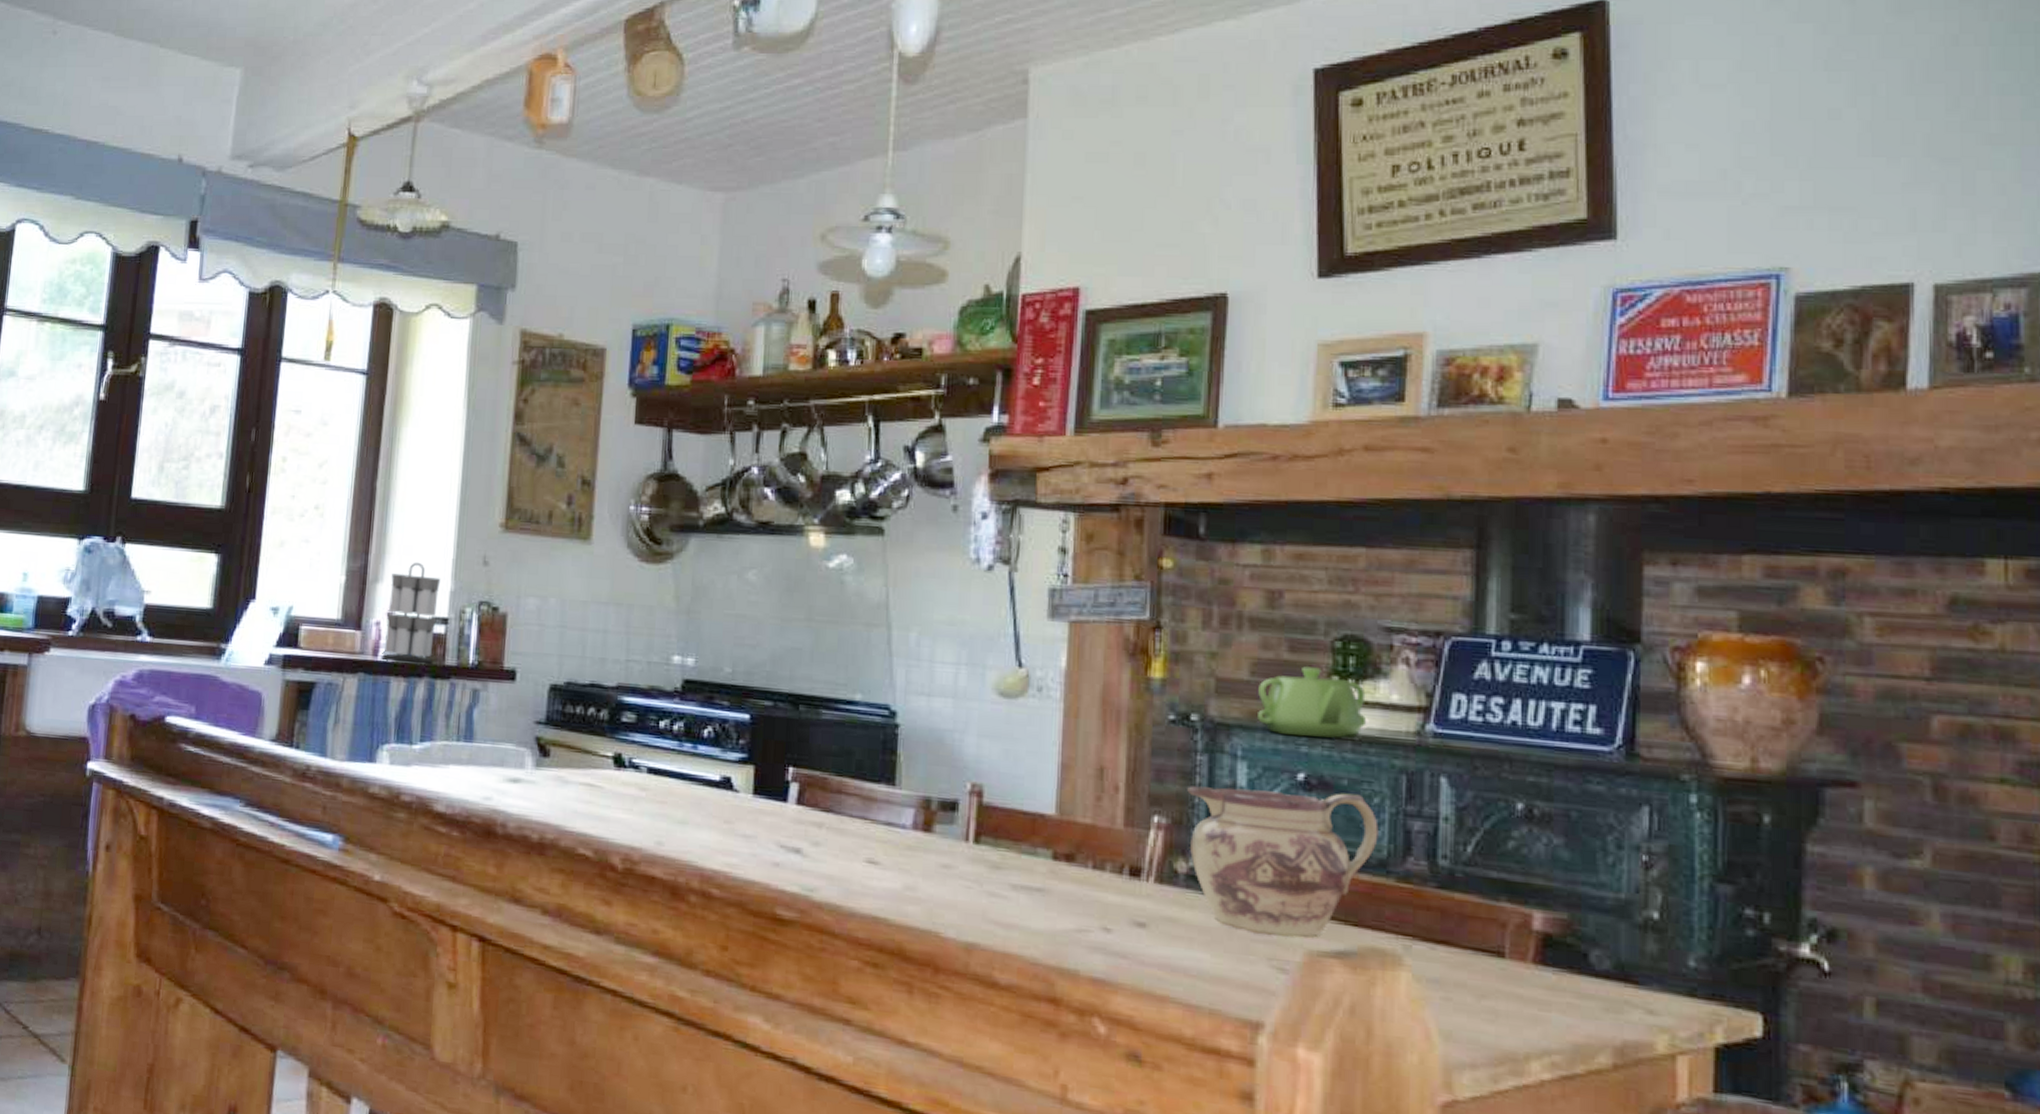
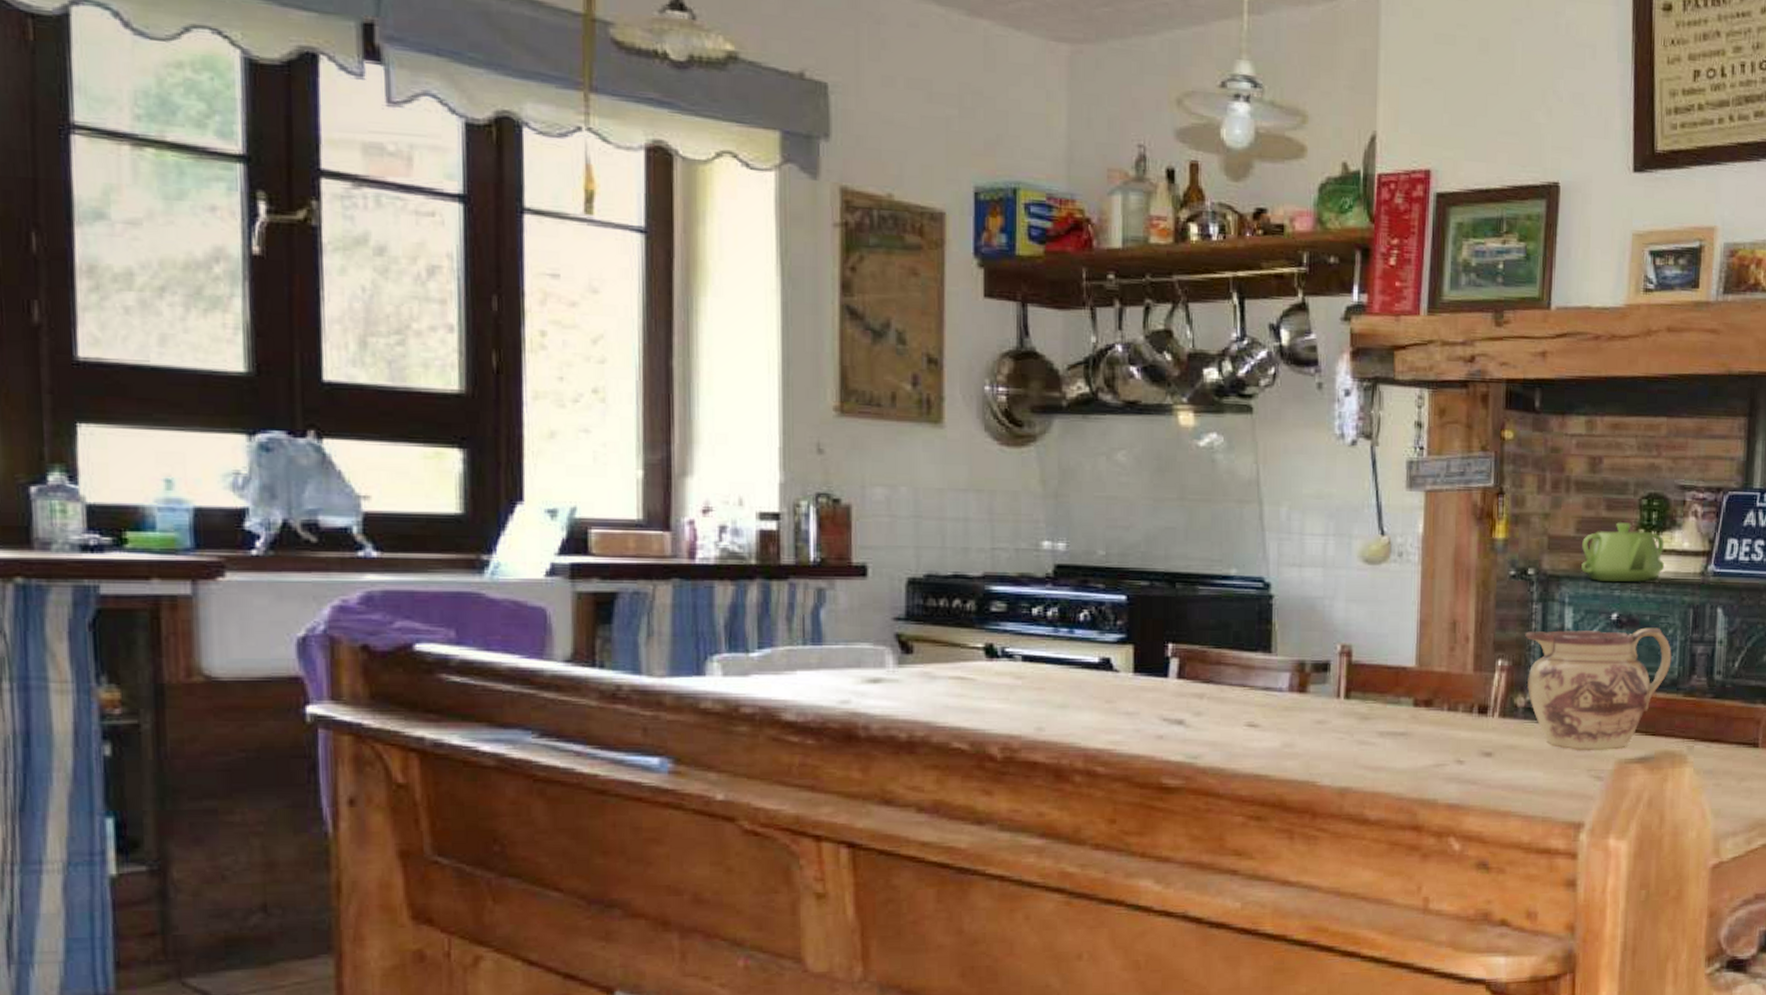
spice rack: present [381,562,441,665] -> none [700,451,767,566]

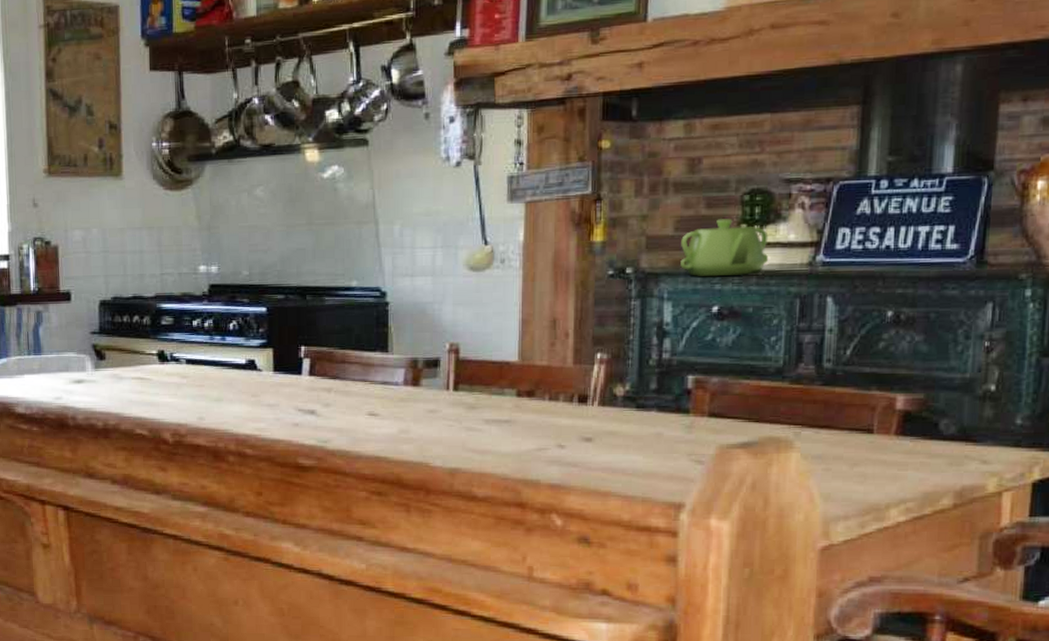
pitcher: present [1525,627,1672,752] -> none [624,318,777,437]

